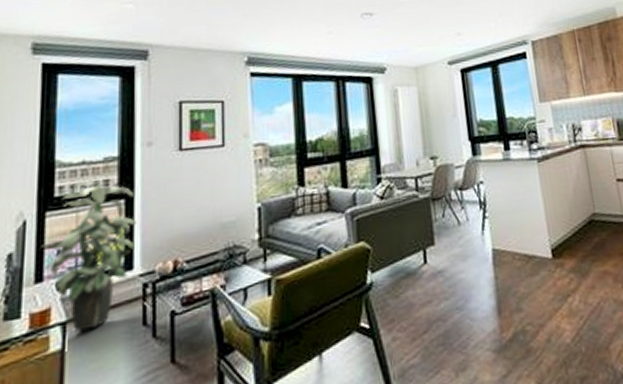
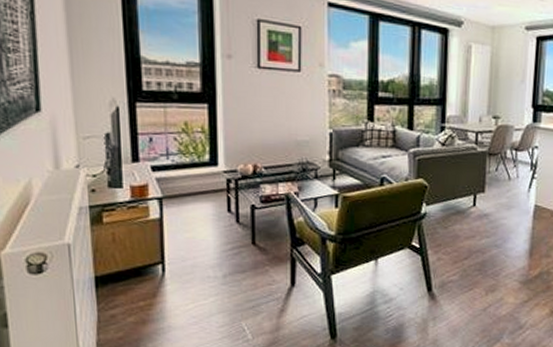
indoor plant: present [41,181,136,332] -> none [134,81,219,207]

